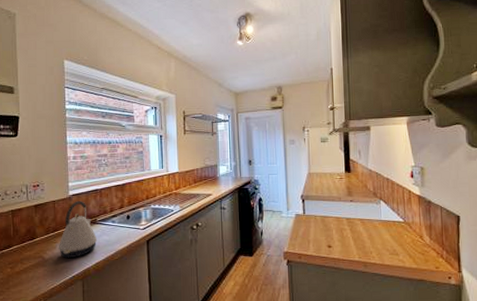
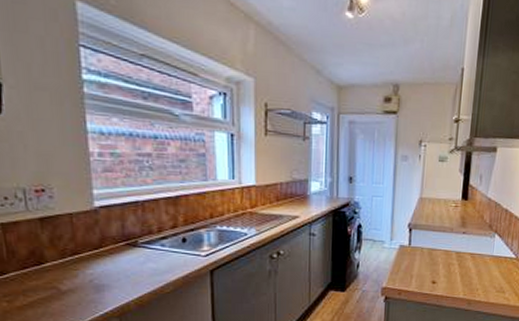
kettle: present [58,201,98,258] -> none [80,216,140,289]

